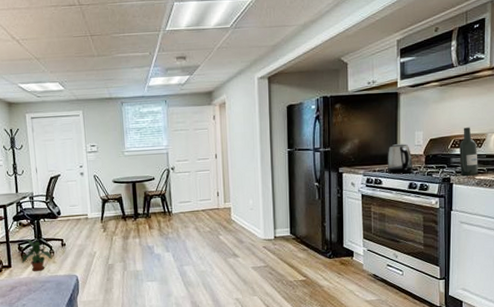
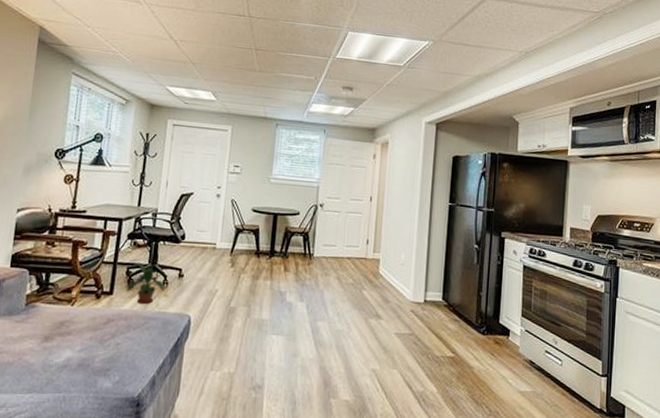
kettle: present [387,144,414,175] -> none [552,215,580,250]
wine bottle: present [459,127,478,177] -> none [627,208,646,262]

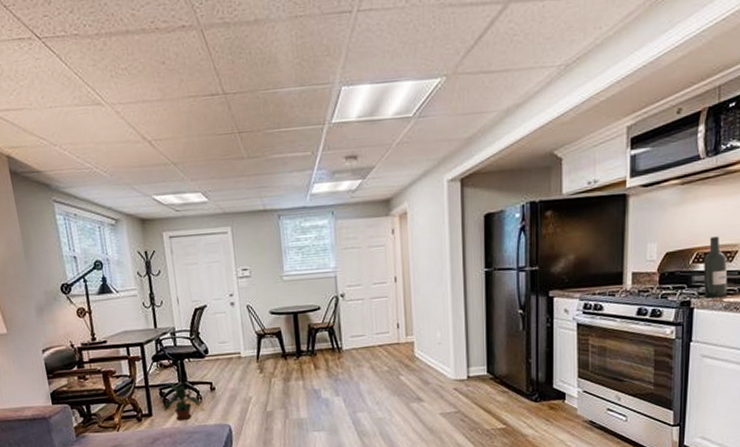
wine bottle: none [627,208,646,262] -> present [703,236,728,299]

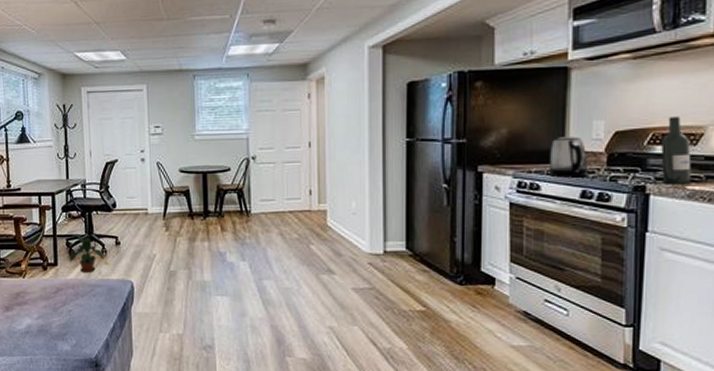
kettle: none [610,259,644,298] -> present [548,137,589,178]

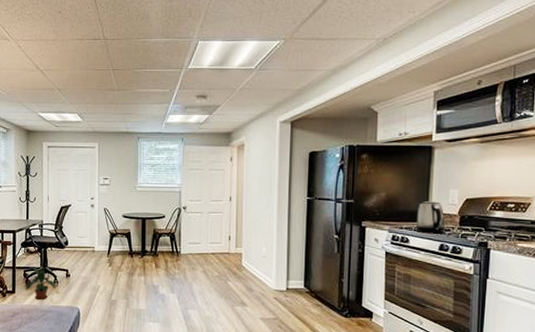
wine bottle: present [661,116,691,185] -> none [499,189,521,243]

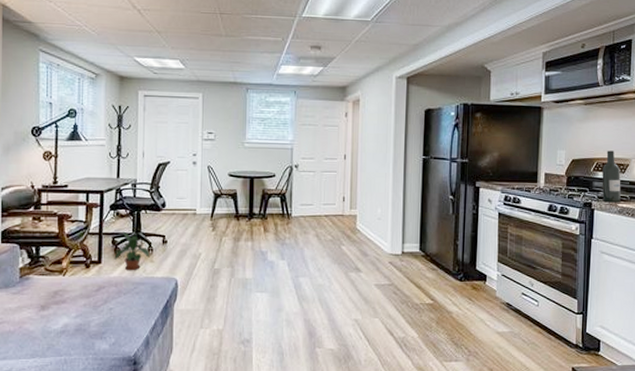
kettle: present [415,201,446,234] -> none [526,162,554,194]
wine bottle: none [499,189,521,243] -> present [602,150,621,203]

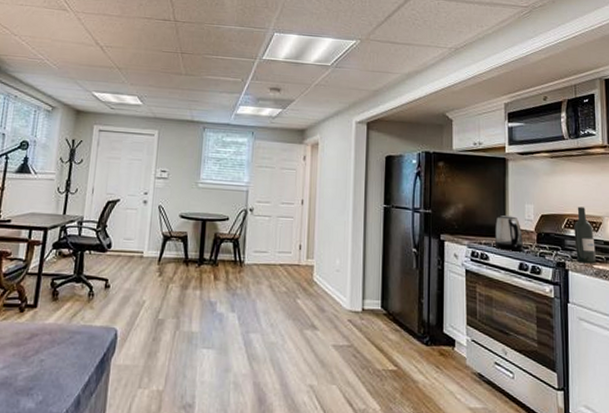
potted plant: present [114,231,150,271] -> none [51,272,90,318]
kettle: none [526,162,554,194] -> present [494,215,524,252]

